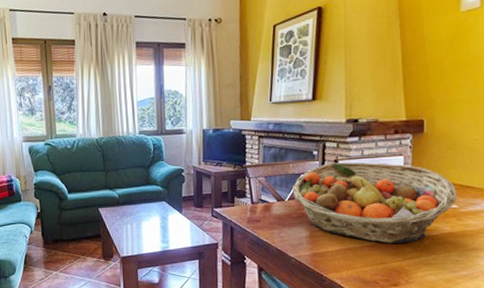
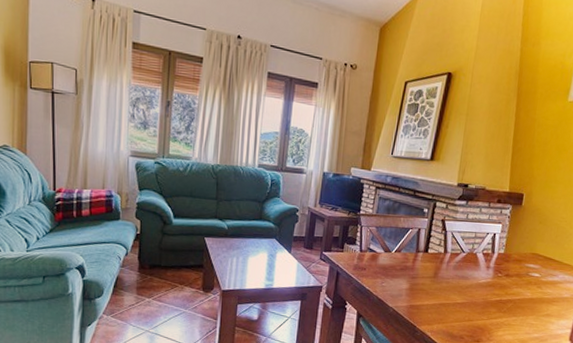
fruit basket: present [291,162,456,243] -> none [399,222,541,304]

